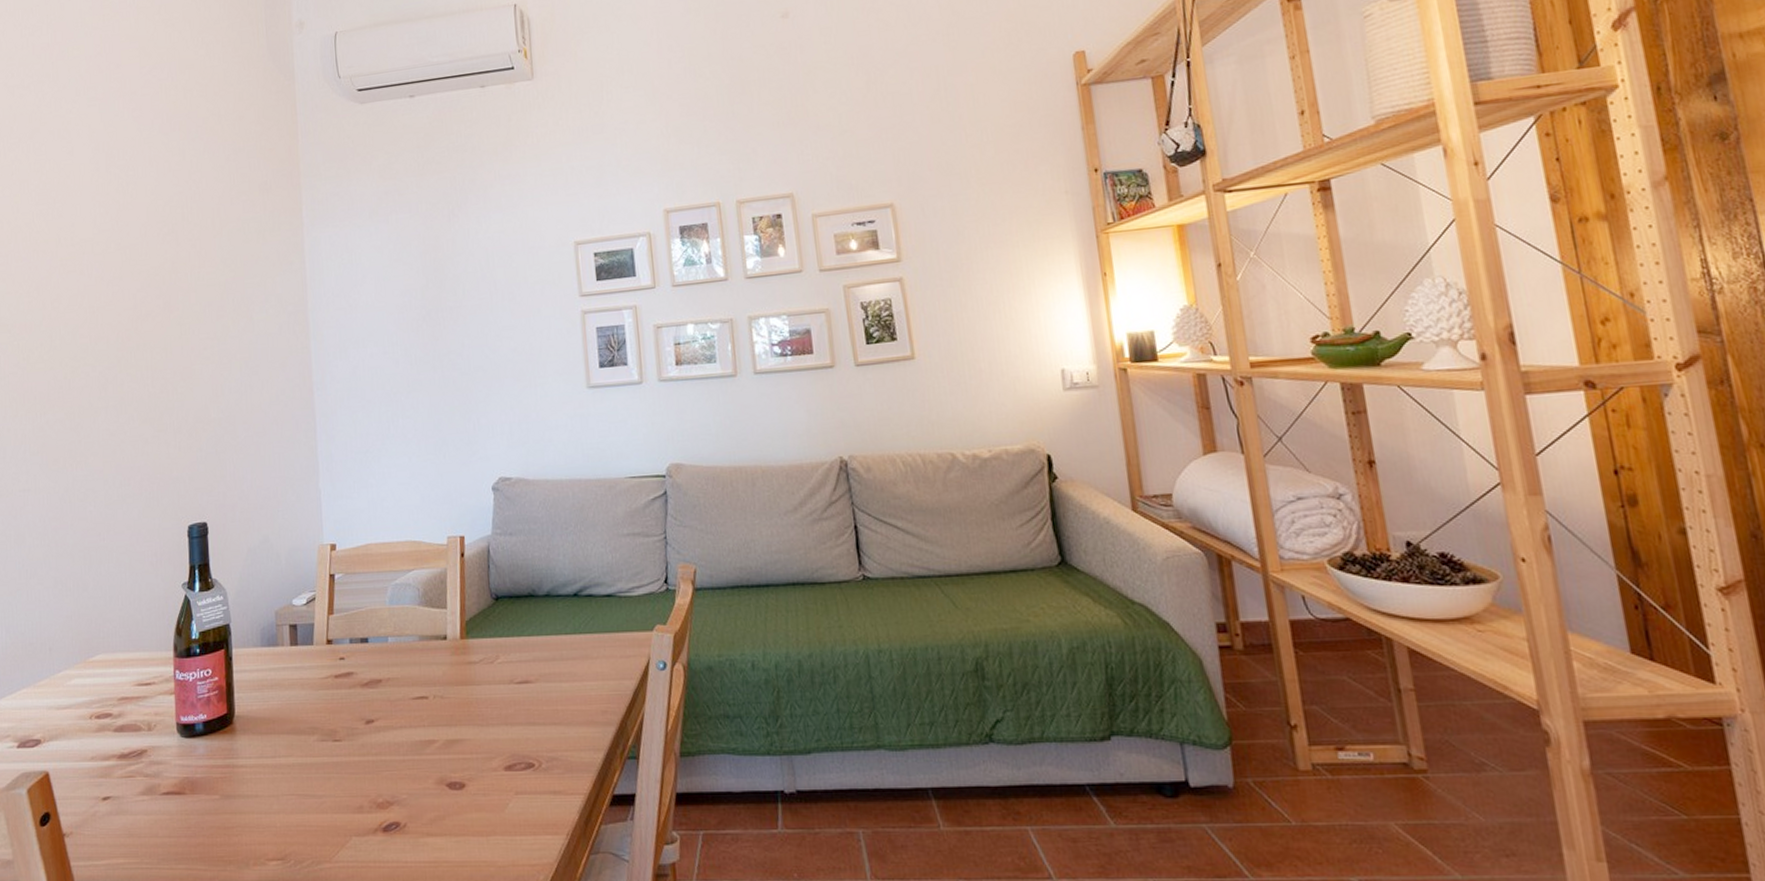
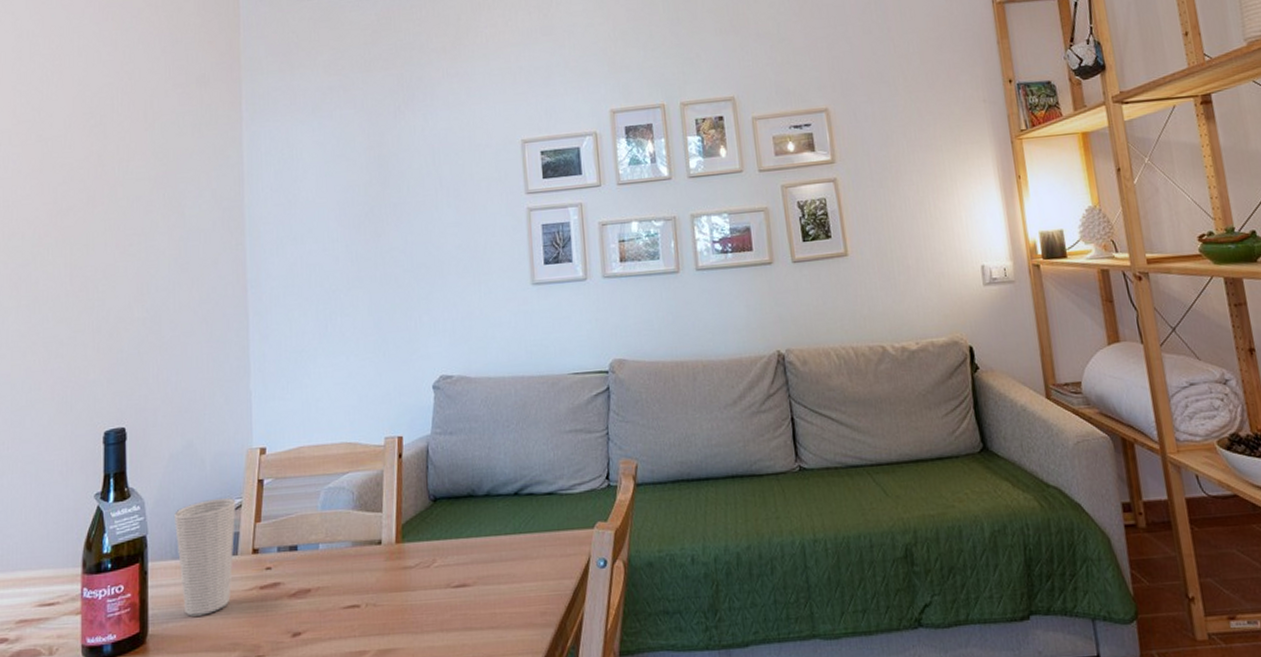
cup: none [254,590,311,701] -> present [175,497,236,617]

